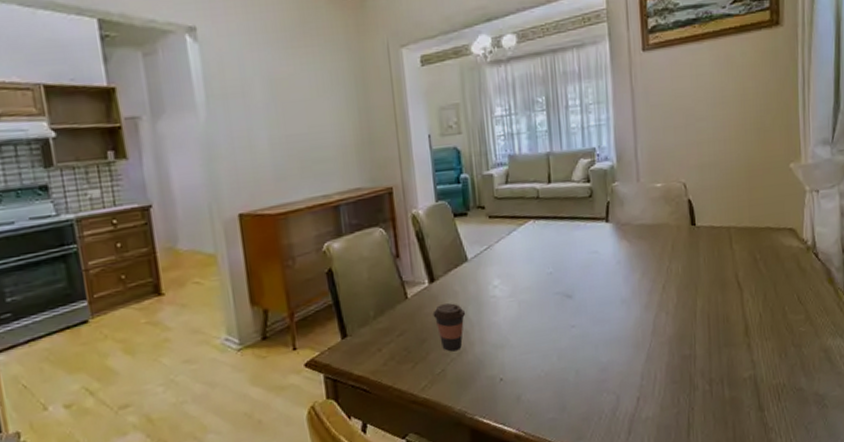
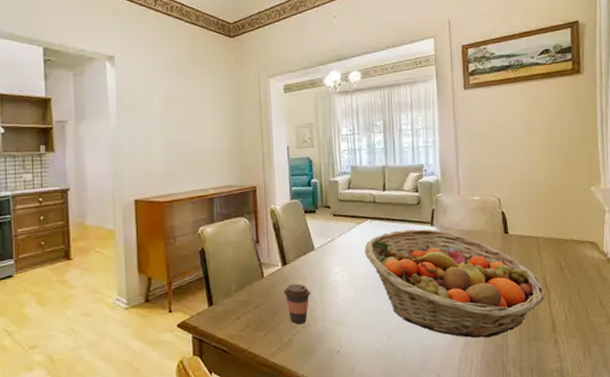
fruit basket: none [528,226,738,351] -> present [364,229,546,339]

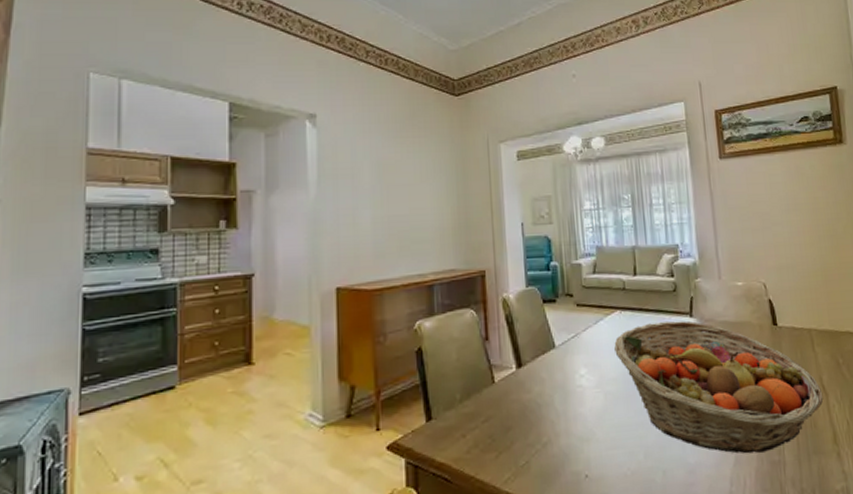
coffee cup: present [283,284,311,325] -> none [519,390,552,443]

